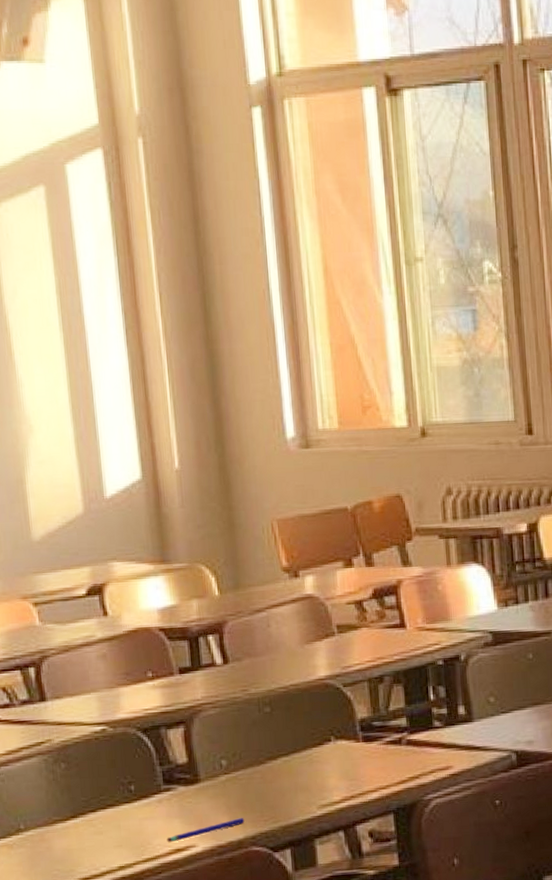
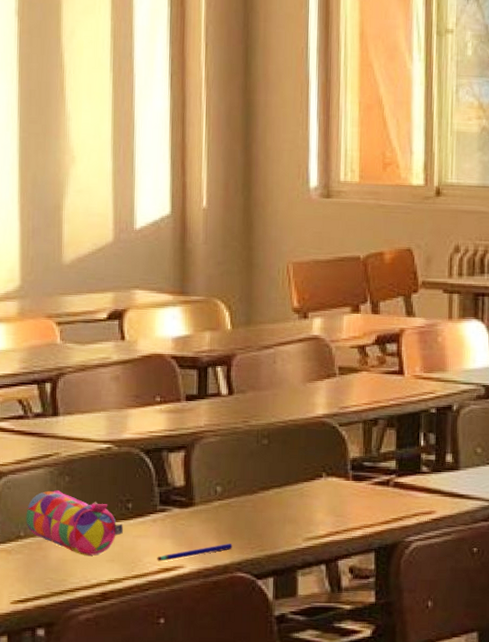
pencil case: none [23,778,129,844] -> present [26,490,124,556]

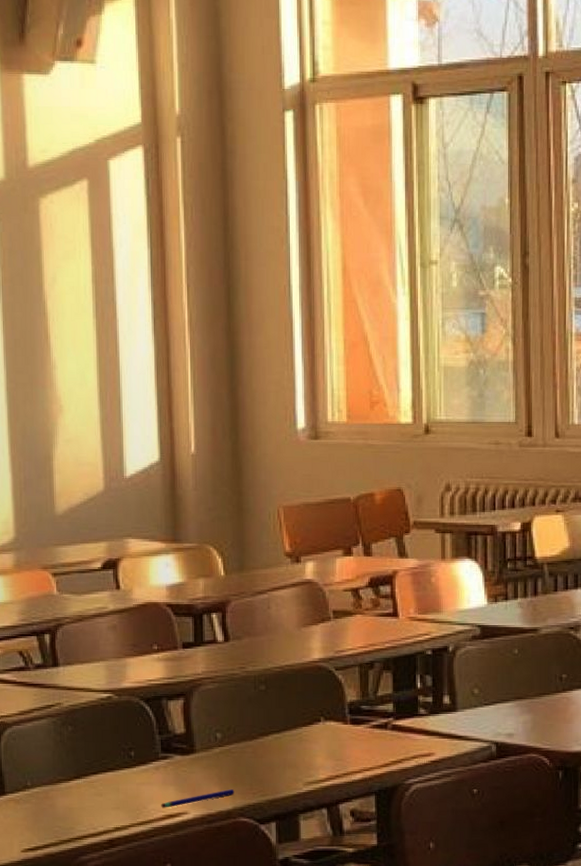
pencil case: present [26,490,124,556] -> none [32,740,128,804]

